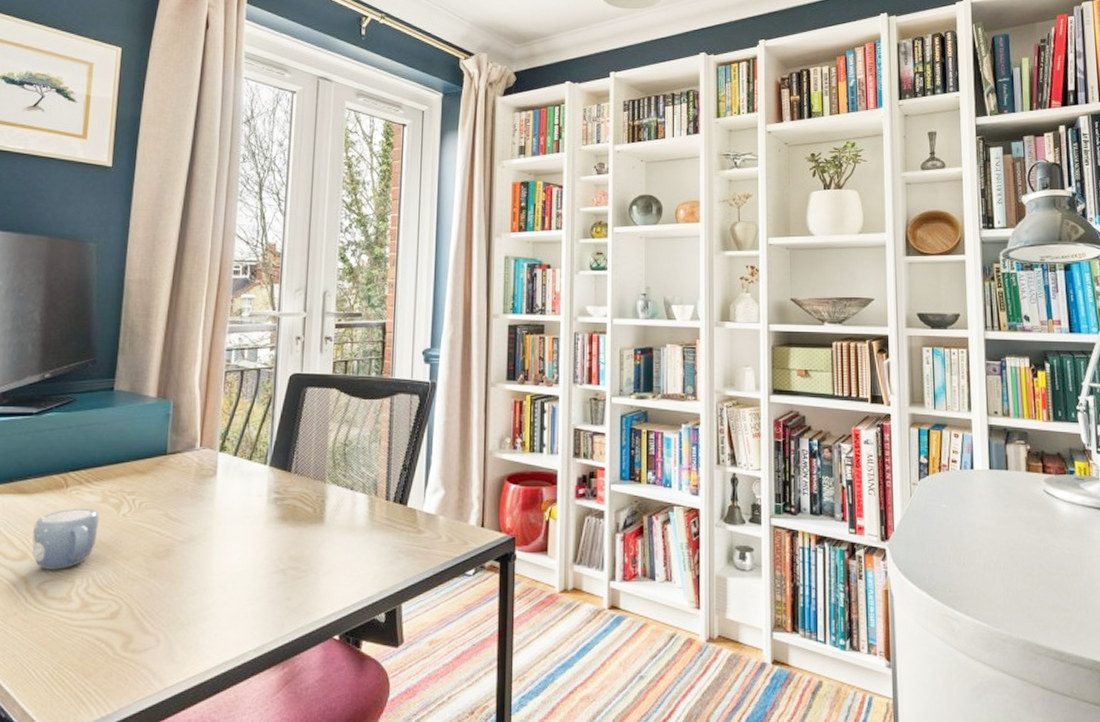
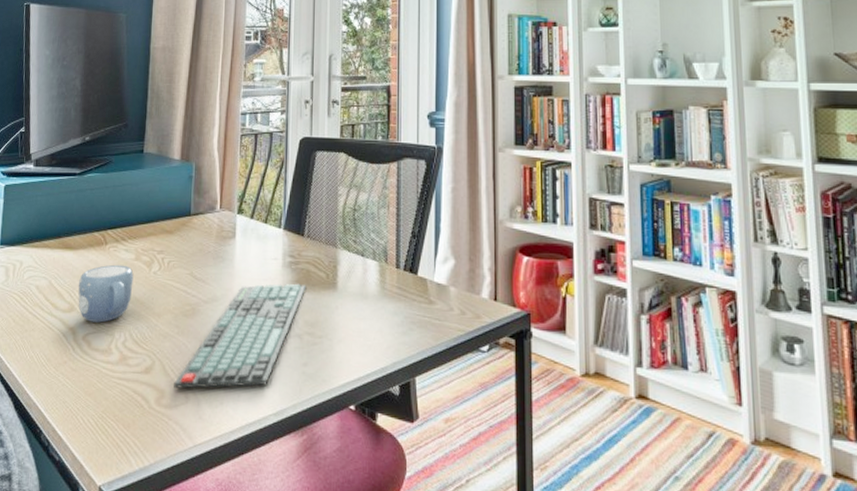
keyboard: none [143,519,292,632] -> present [174,283,307,389]

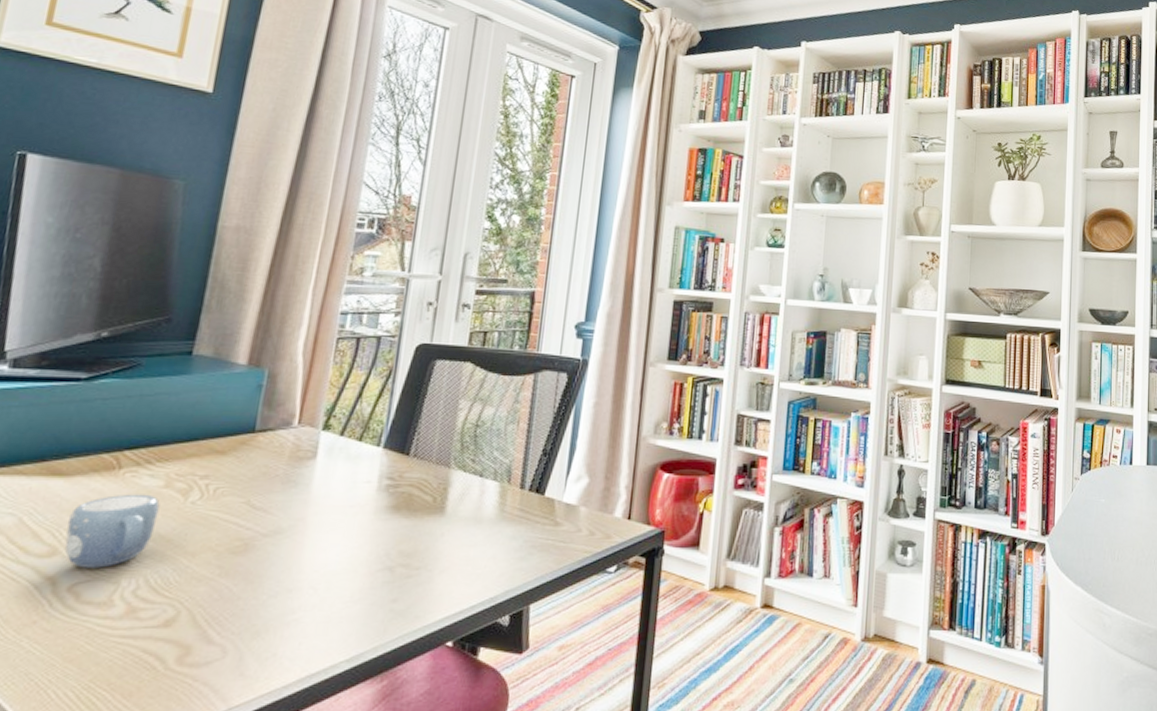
keyboard: present [174,283,307,389] -> none [206,509,406,642]

